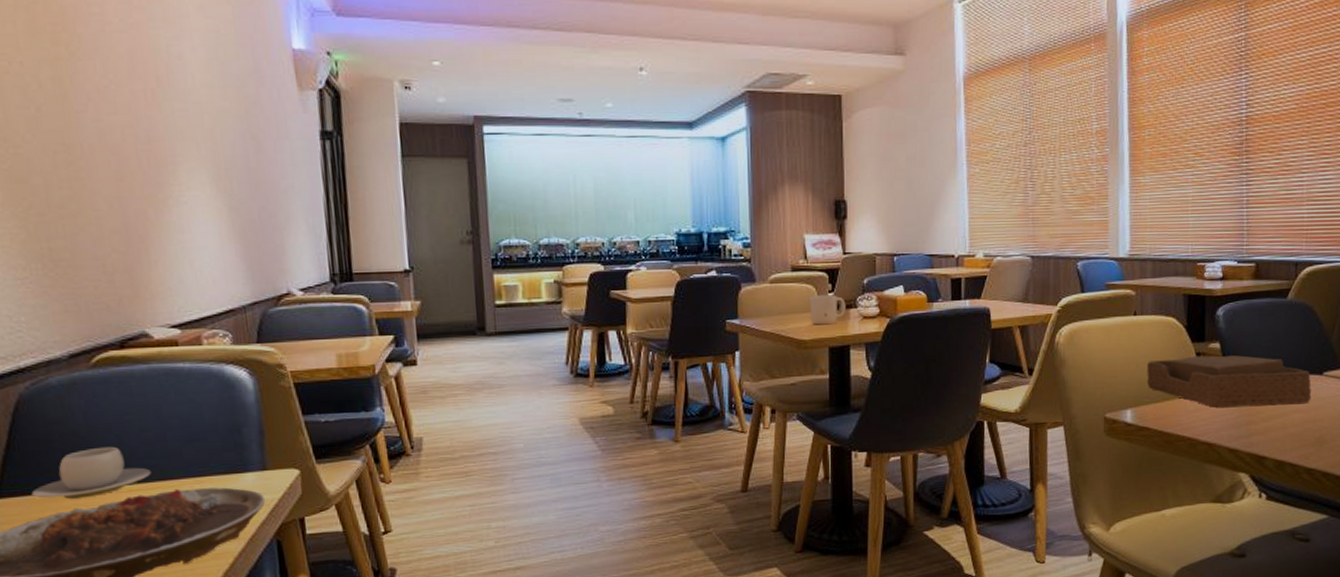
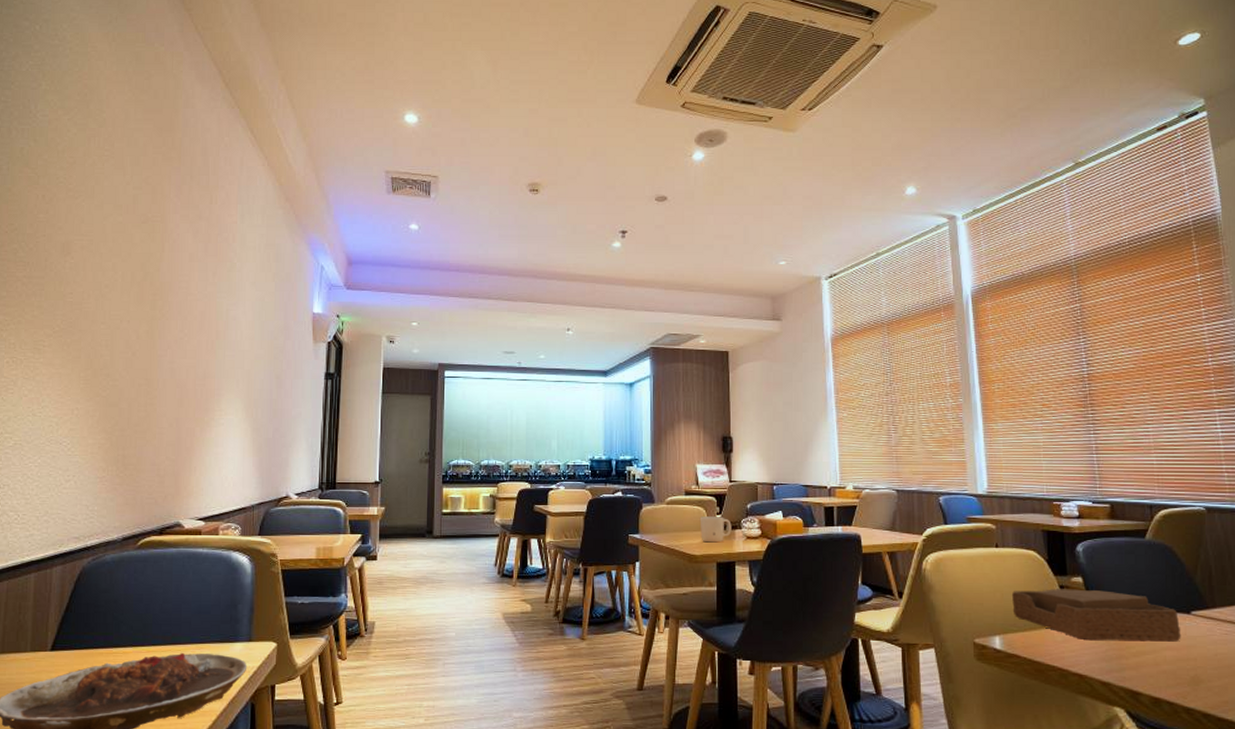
teacup: present [31,446,152,499] -> none [77,613,167,655]

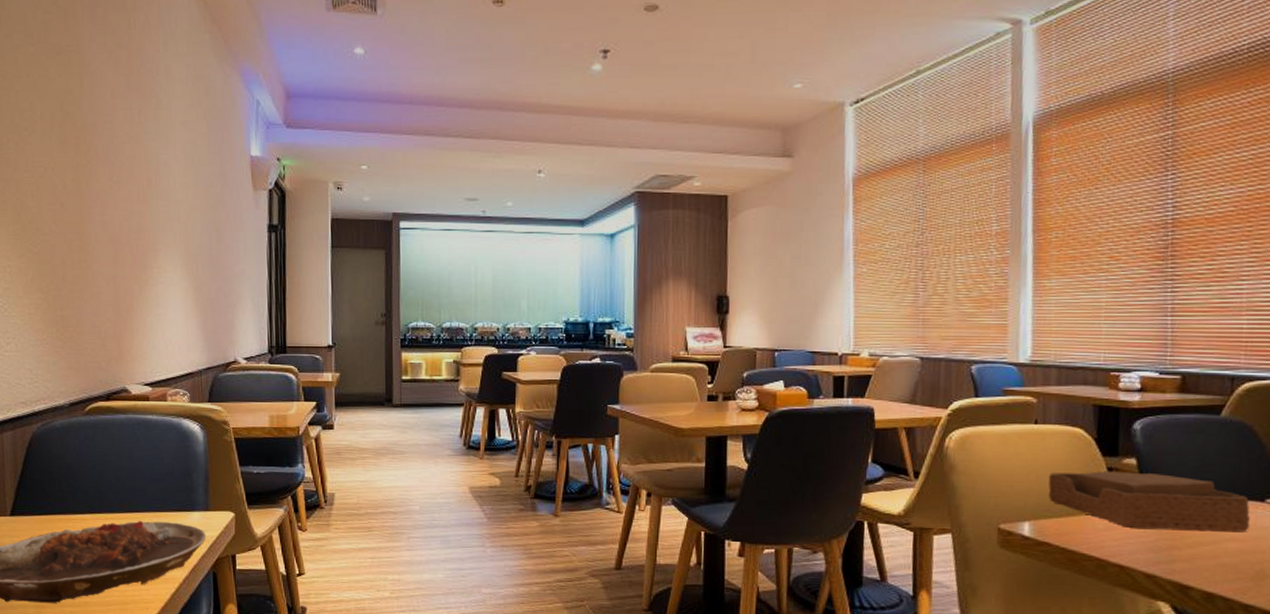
mug: present [699,516,732,543] -> none [688,386,725,415]

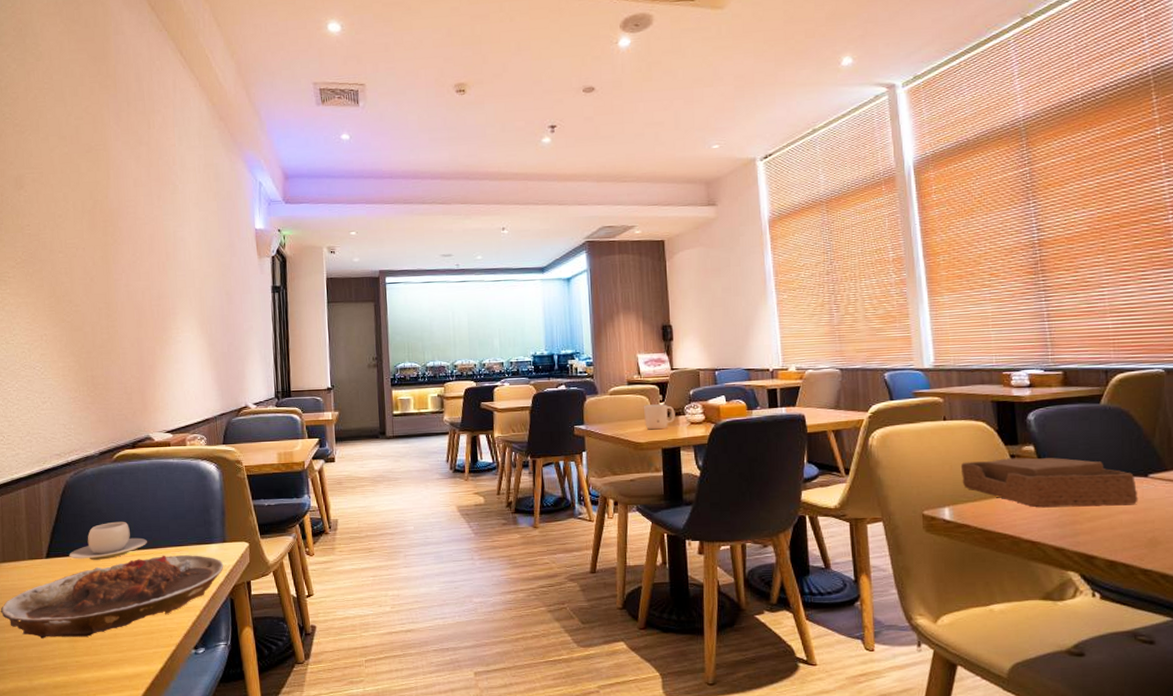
teacup: none [35,480,123,522] -> present [69,521,148,560]
mug: none [688,386,725,415] -> present [643,404,675,430]

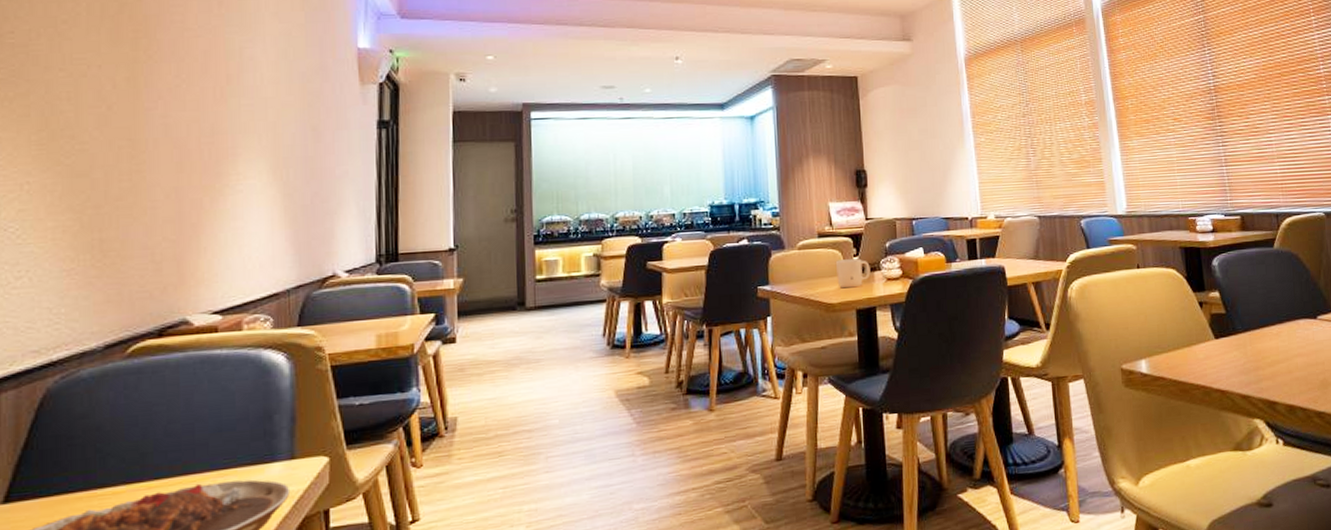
teacup: present [69,521,148,560] -> none [43,440,175,501]
napkin holder: present [960,457,1138,508] -> none [1154,303,1310,355]

